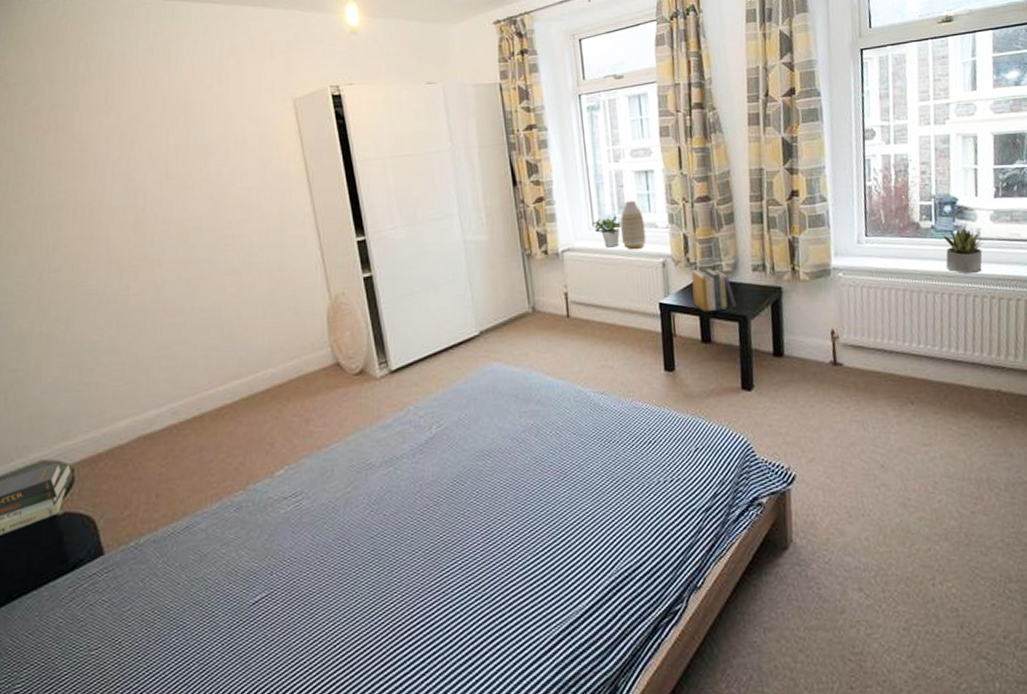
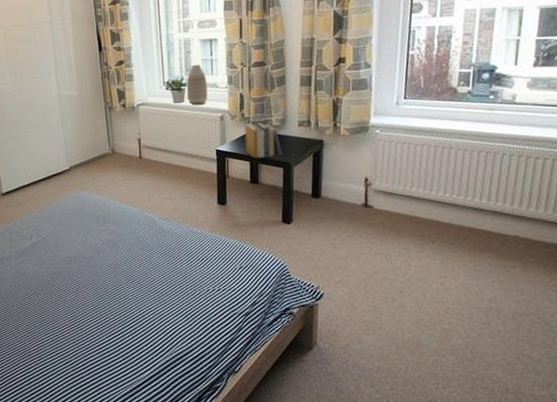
succulent plant: present [943,226,983,273] -> none [478,92,518,134]

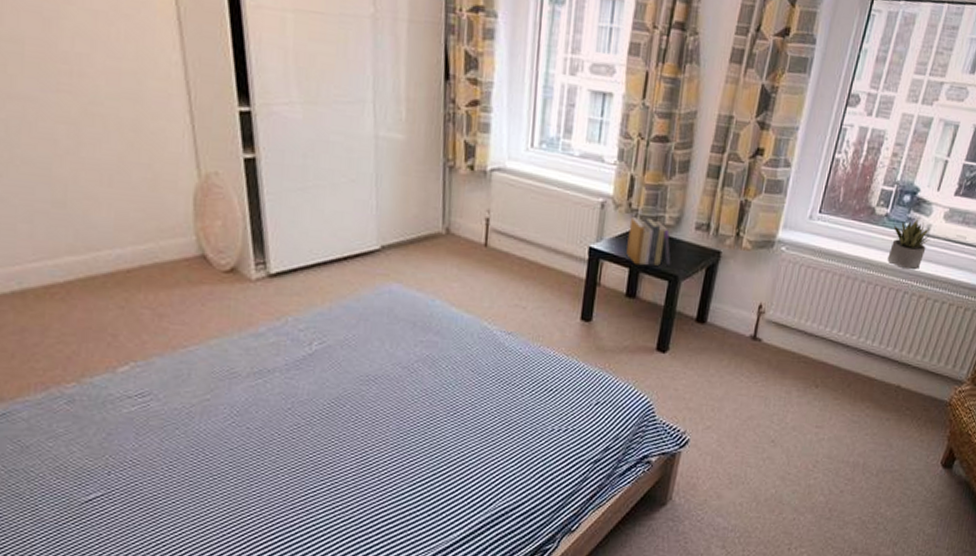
potted plant: present [162,77,187,103] -> none [531,138,564,176]
vase: present [186,64,208,106] -> none [561,124,591,184]
succulent plant: none [478,92,518,134] -> present [887,220,930,269]

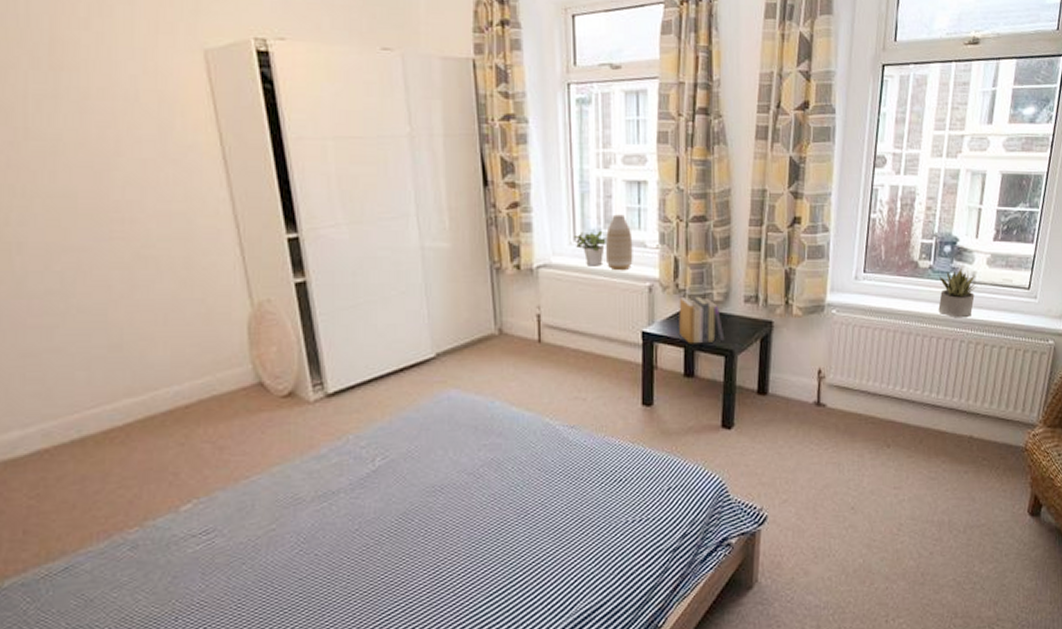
potted plant: none [531,138,564,176] -> present [573,230,606,266]
vase: none [561,124,591,184] -> present [605,214,633,271]

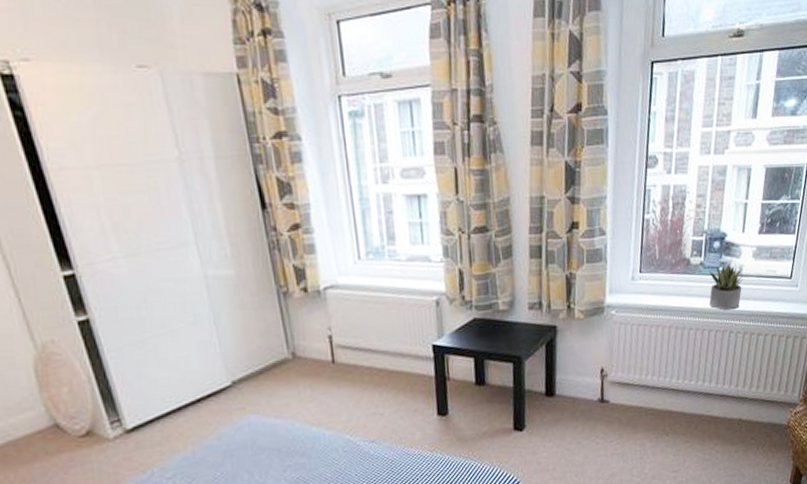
potted plant: present [573,230,606,266] -> none [357,247,391,284]
vase: present [605,214,633,271] -> none [390,230,419,287]
books: present [679,296,725,344] -> none [466,306,512,354]

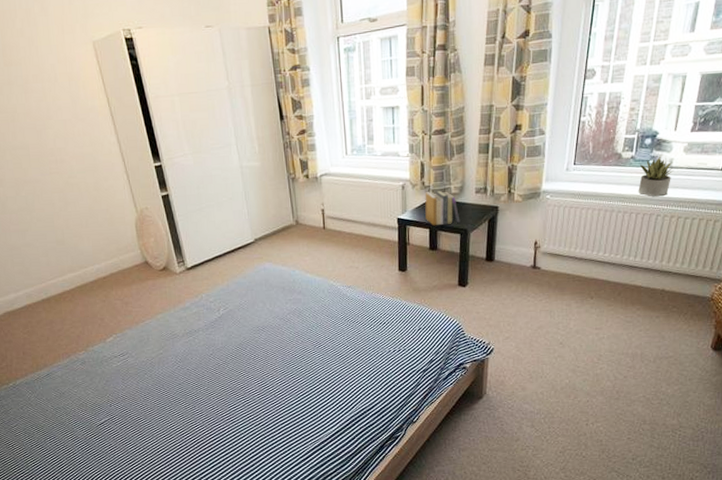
books: none [466,306,512,354] -> present [425,190,460,226]

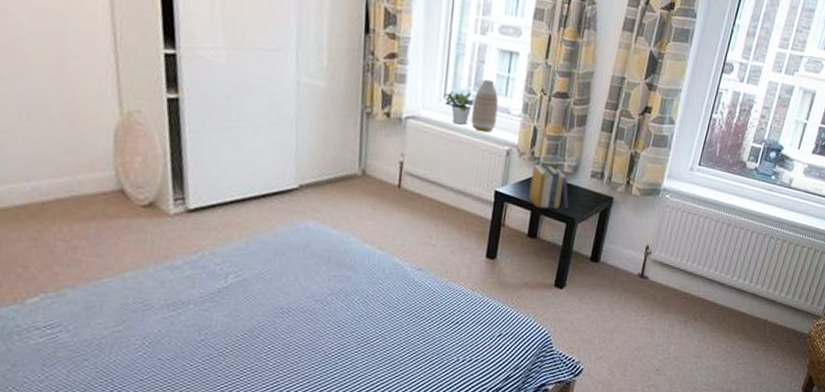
potted plant: none [345,146,370,173] -> present [443,90,474,125]
vase: none [369,133,390,175] -> present [471,79,499,133]
succulent plant: present [638,157,674,196] -> none [756,174,792,217]

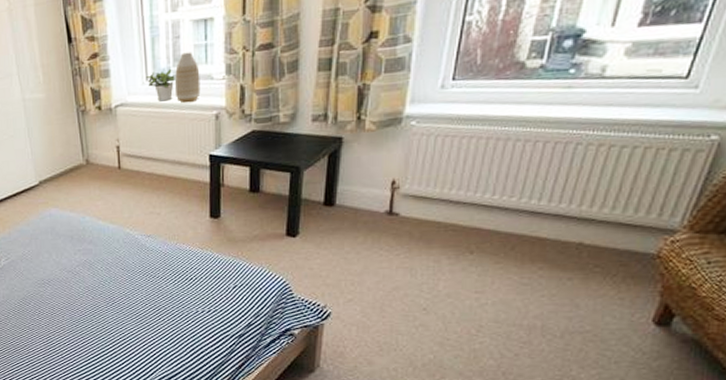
books: present [529,164,569,209] -> none [245,119,291,164]

